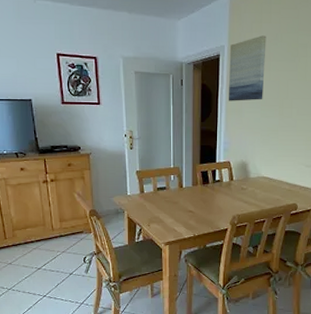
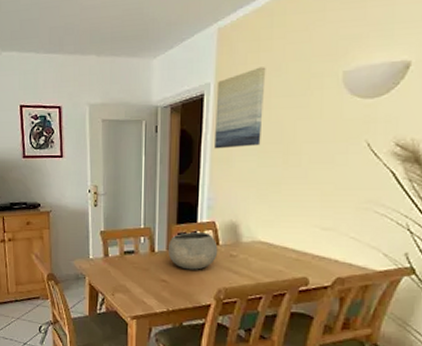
bowl: none [194,171,232,201] -> present [168,232,218,270]

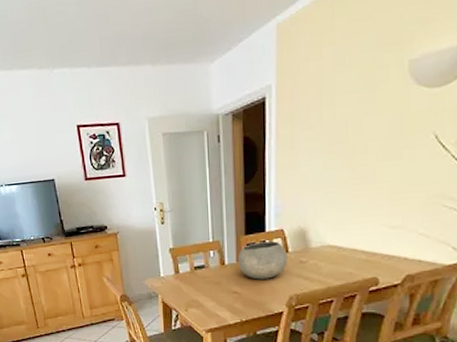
wall art: present [215,67,266,149] -> none [278,62,329,154]

